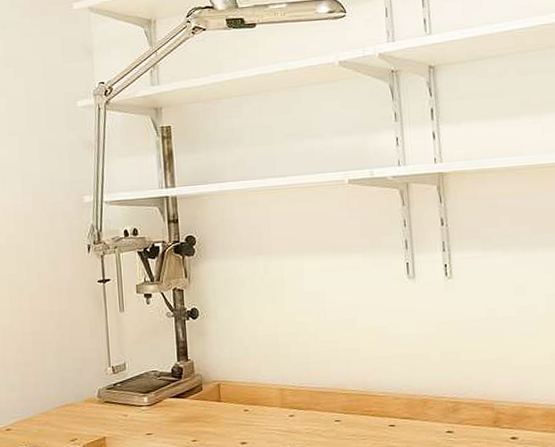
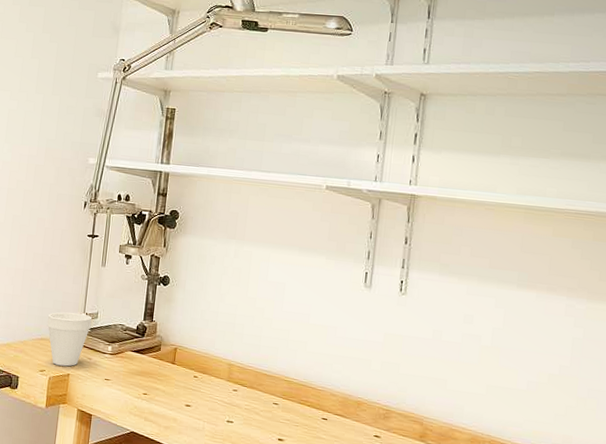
cup: none [69,367,120,431] -> present [46,312,92,367]

